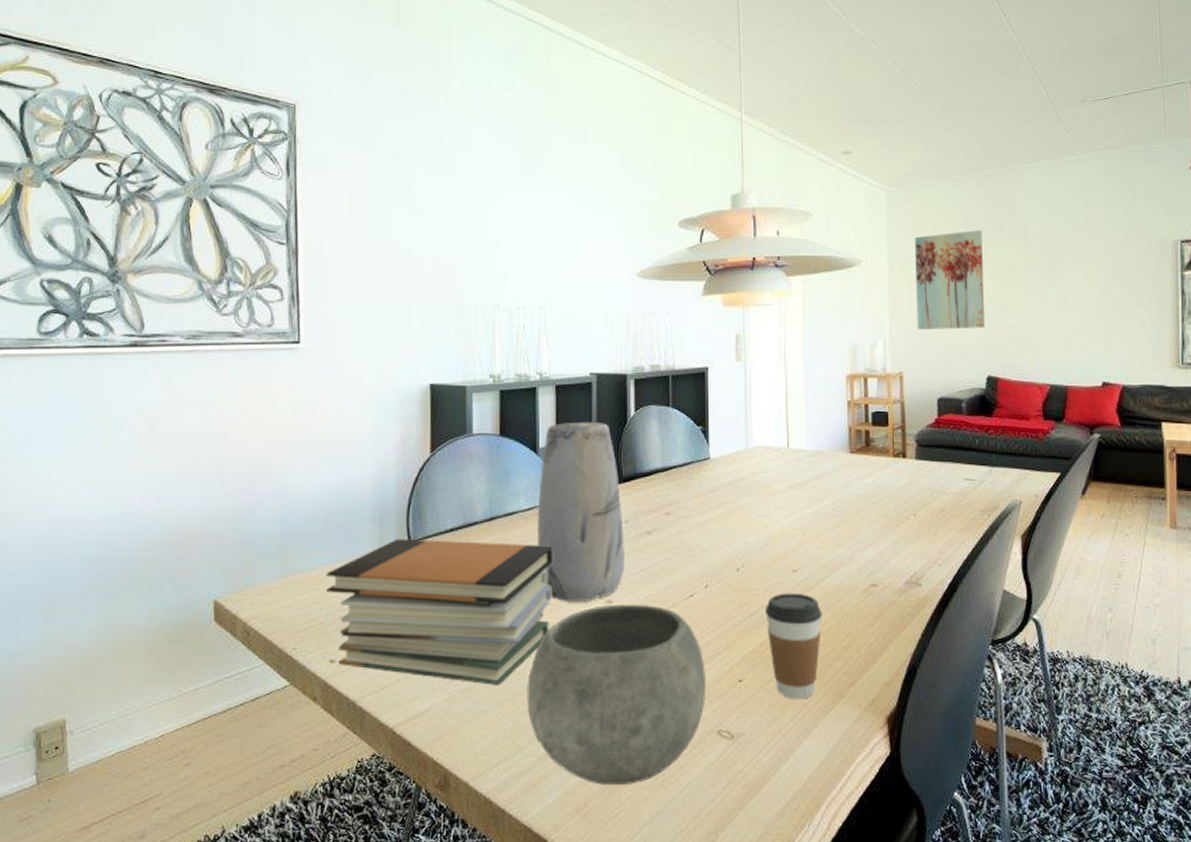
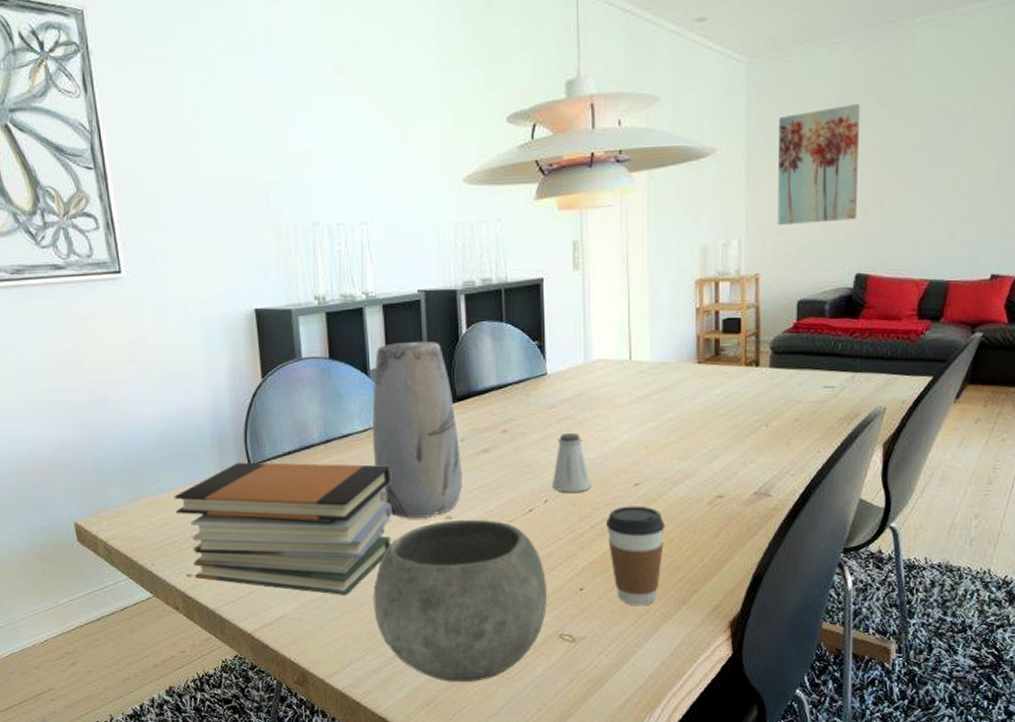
saltshaker: none [714,516,752,578] -> present [553,432,592,493]

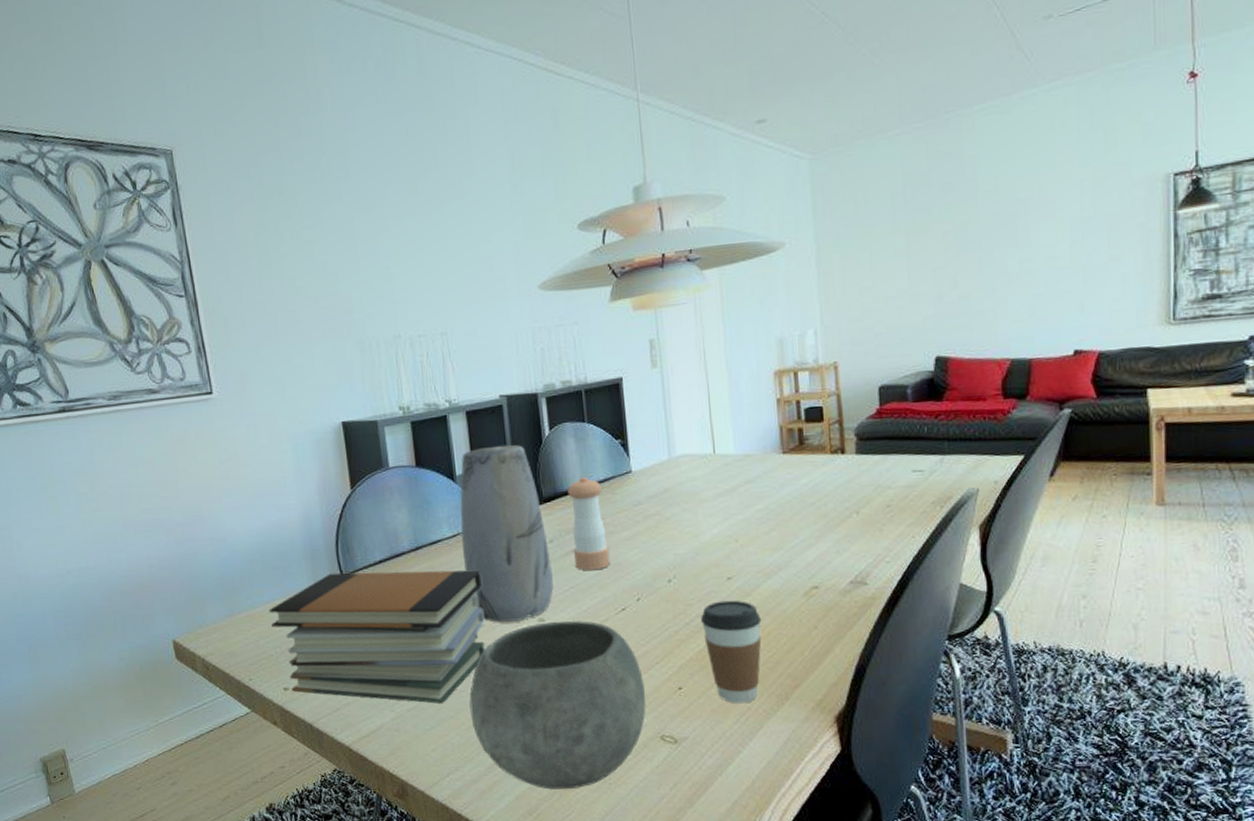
pepper shaker: none [482,376,520,470] -> present [567,476,610,570]
saltshaker: present [553,432,592,493] -> none [644,528,684,590]
wall art: present [777,103,860,226] -> none [846,190,932,314]

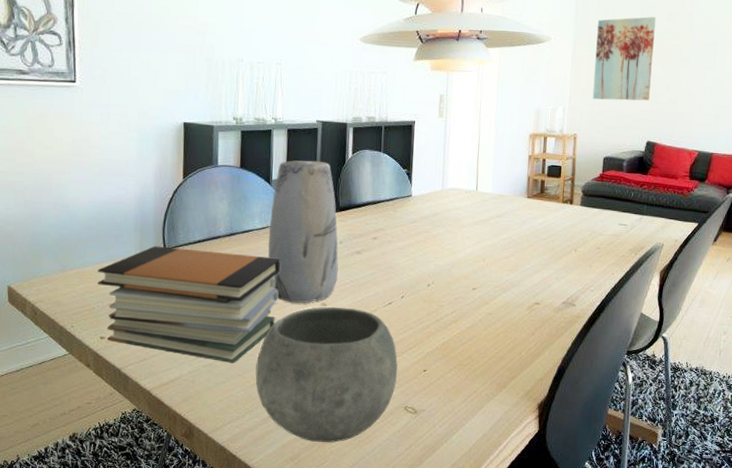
pepper shaker: present [567,476,610,570] -> none [357,194,387,269]
coffee cup: present [701,600,762,704] -> none [448,305,494,388]
wall art: none [846,190,932,314] -> present [592,16,656,101]

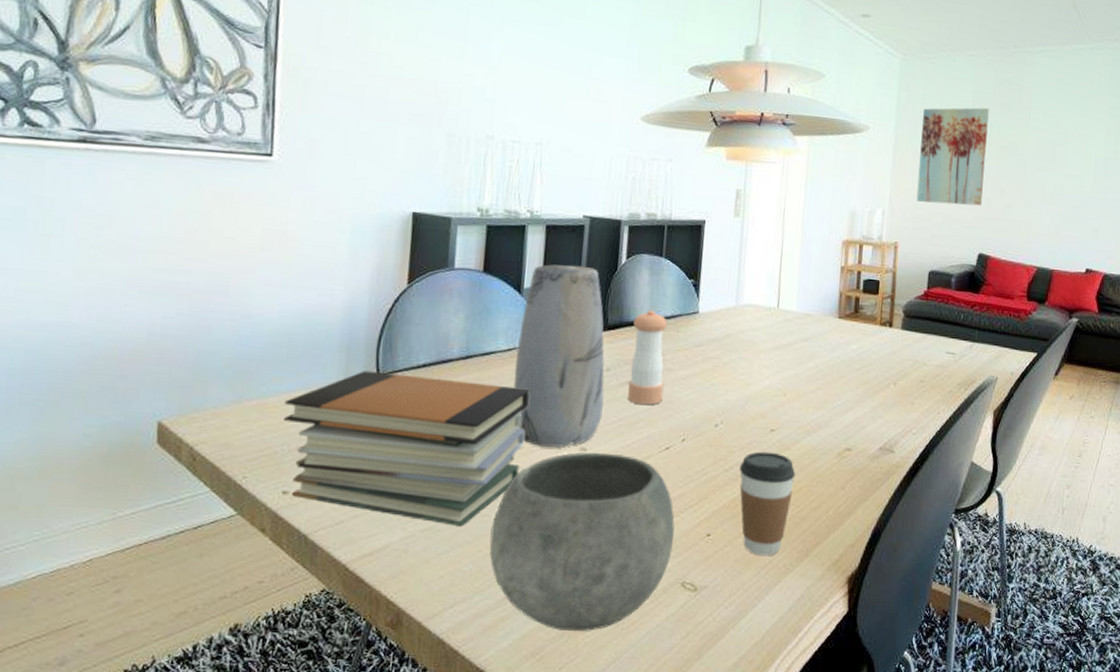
pepper shaker: none [357,194,387,269] -> present [628,309,667,405]
coffee cup: none [448,305,494,388] -> present [739,451,796,557]

